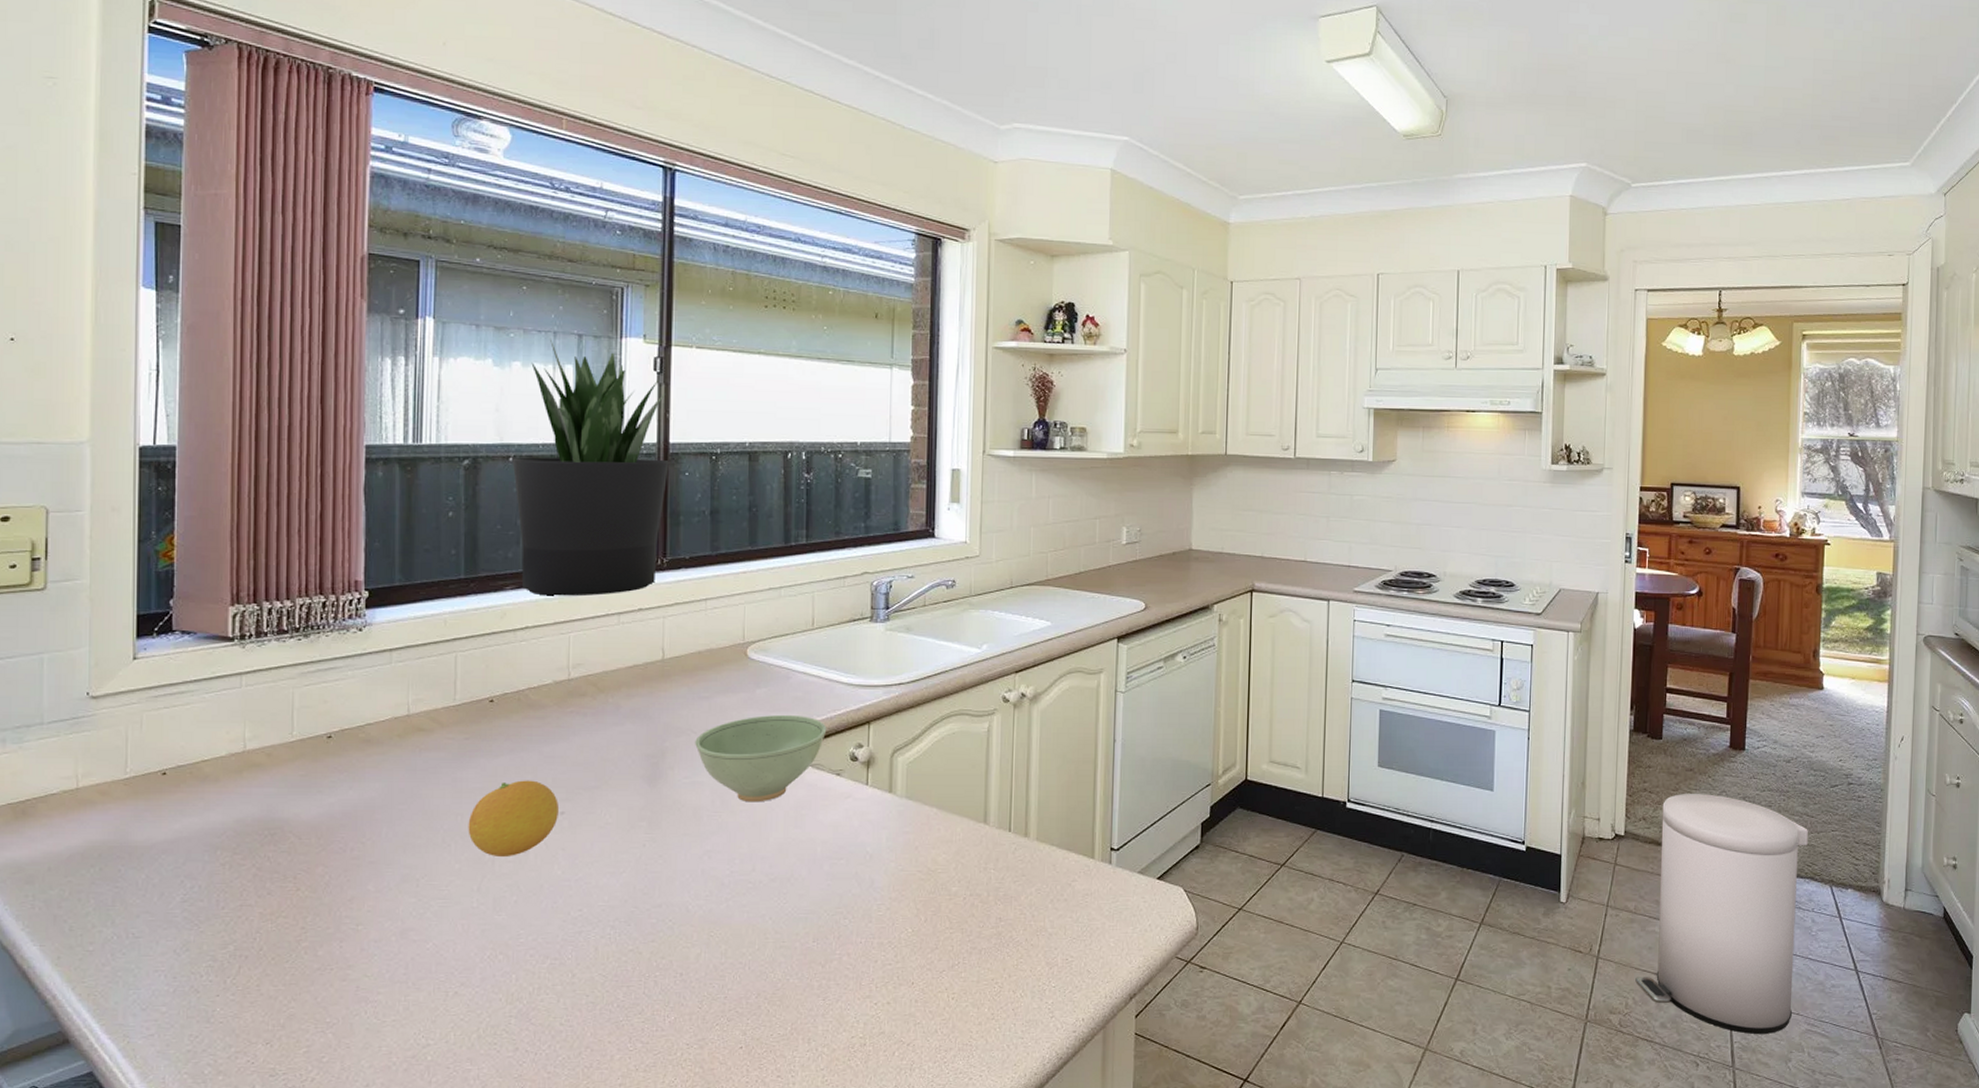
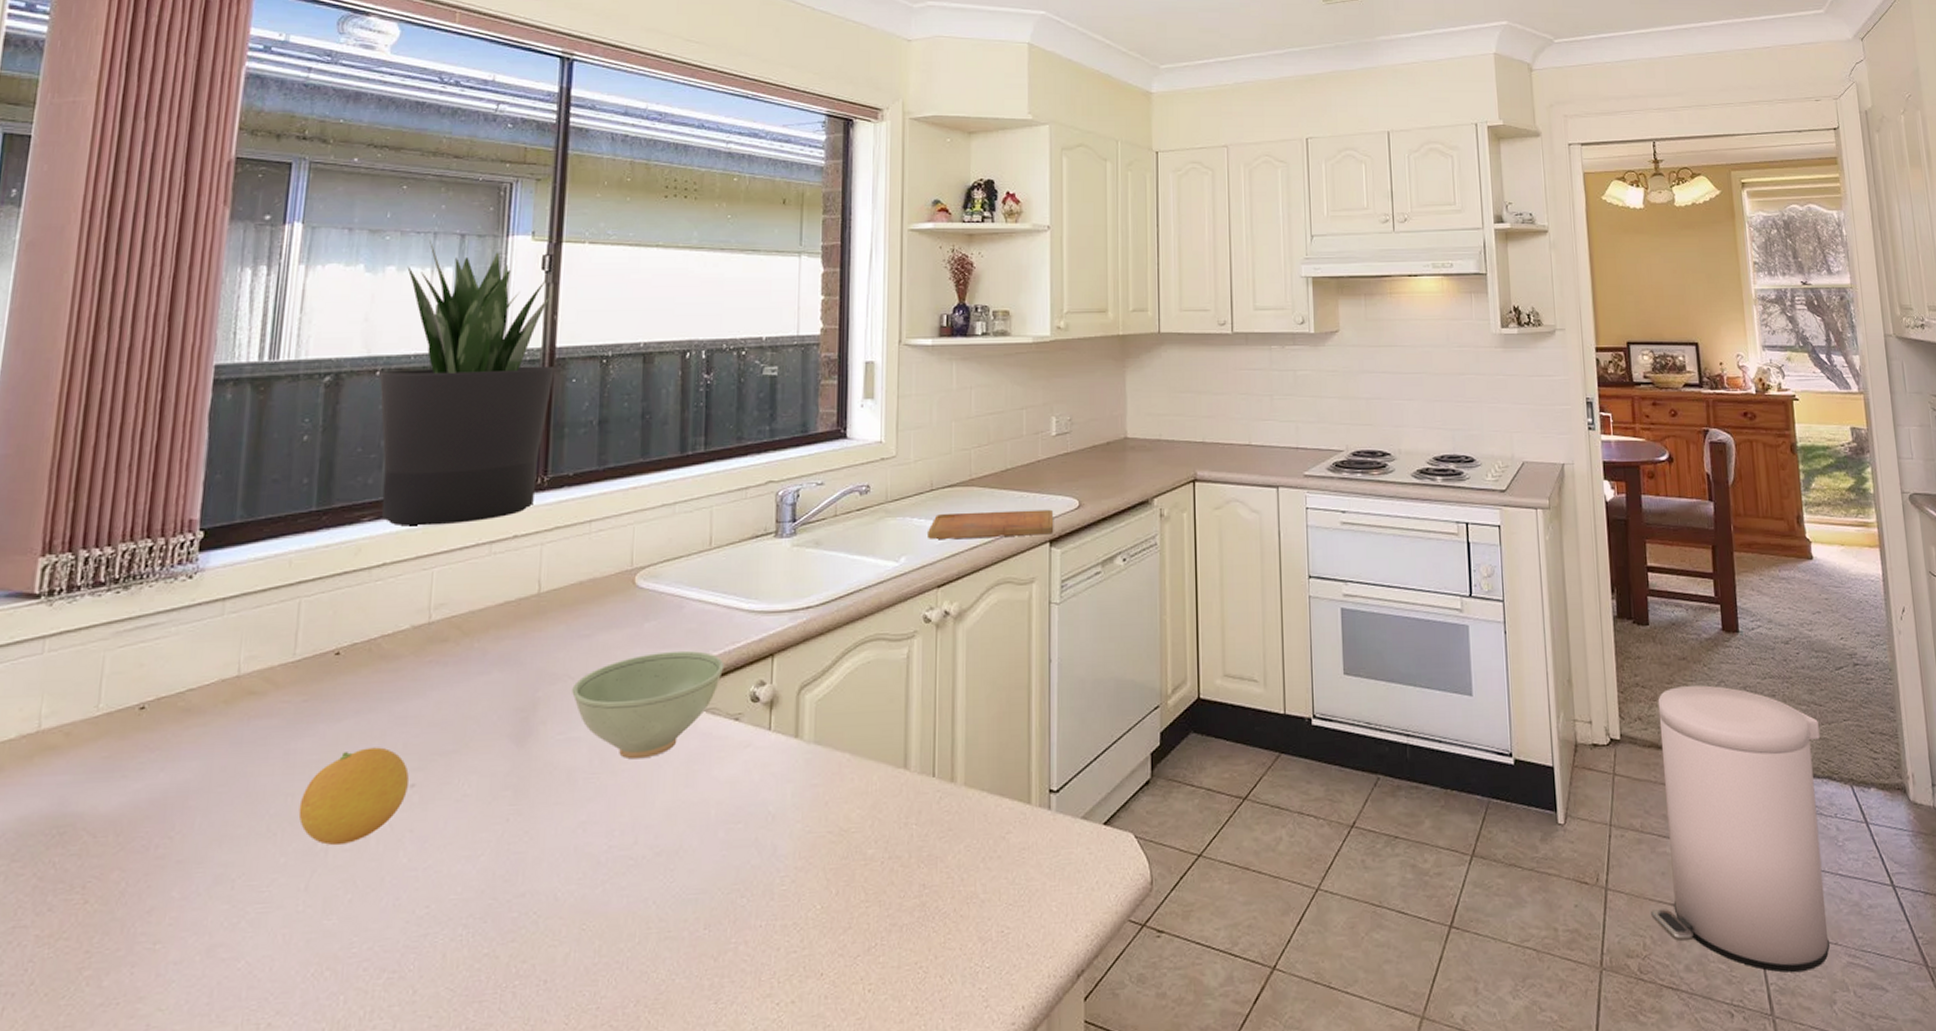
cutting board: none [1007,608,1122,632] -> present [928,509,1054,539]

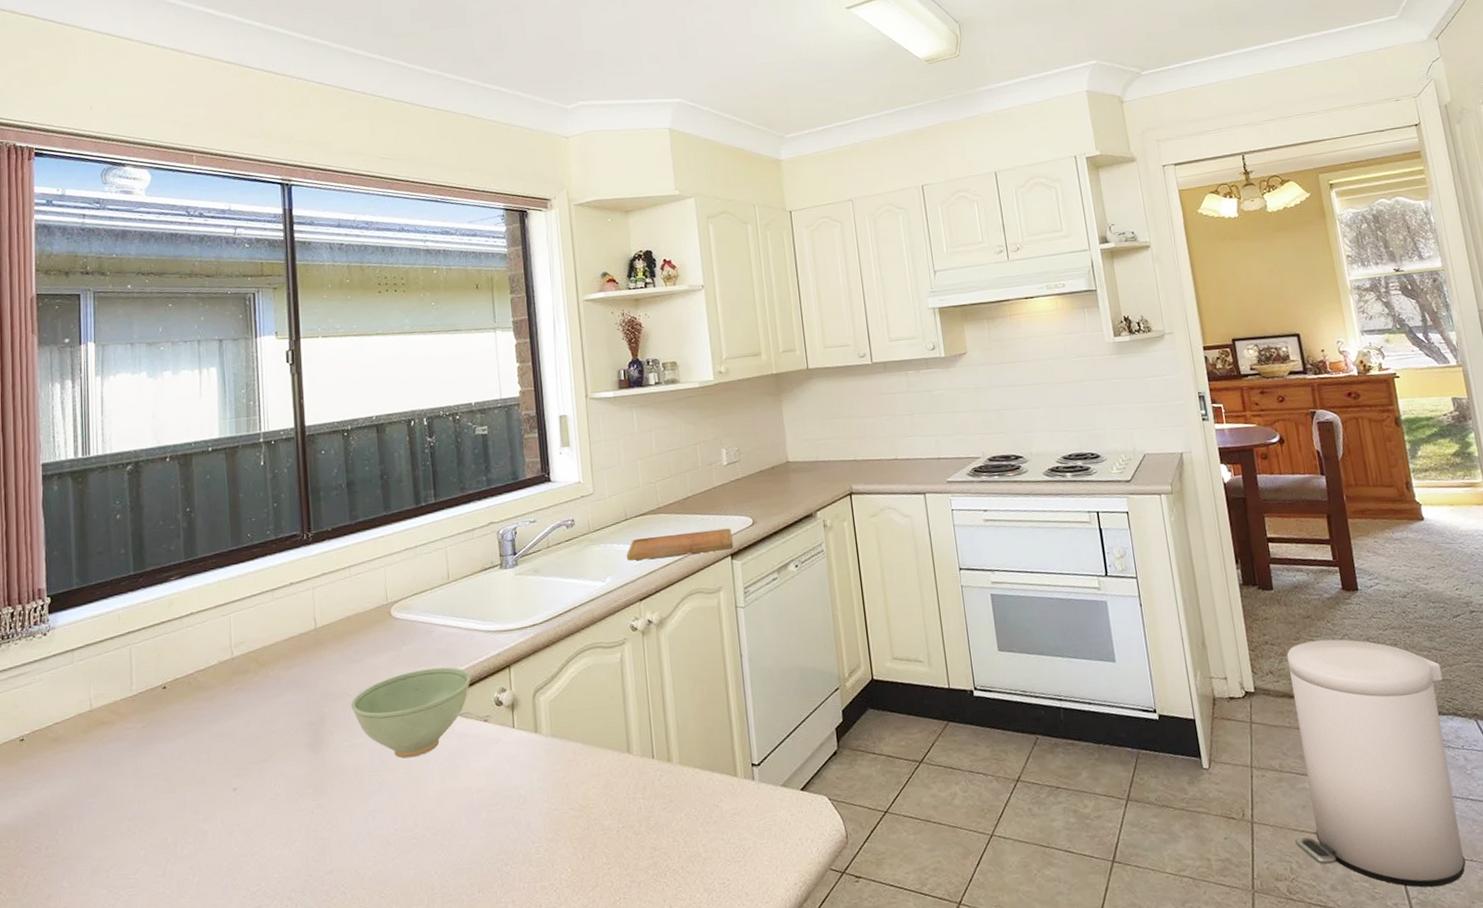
fruit: present [298,747,409,845] -> none [150,760,232,840]
planter: present [379,240,554,526] -> none [169,347,307,582]

